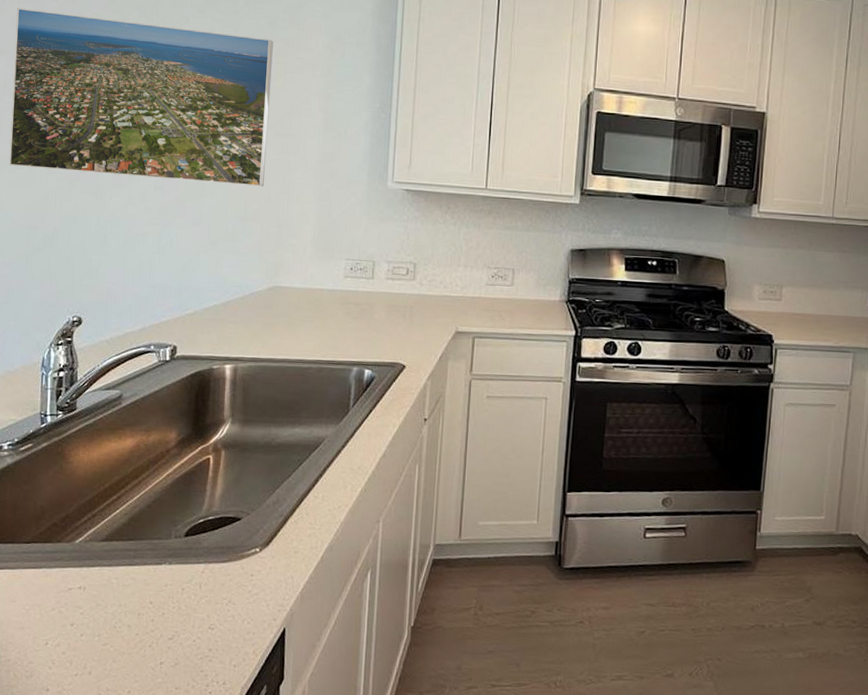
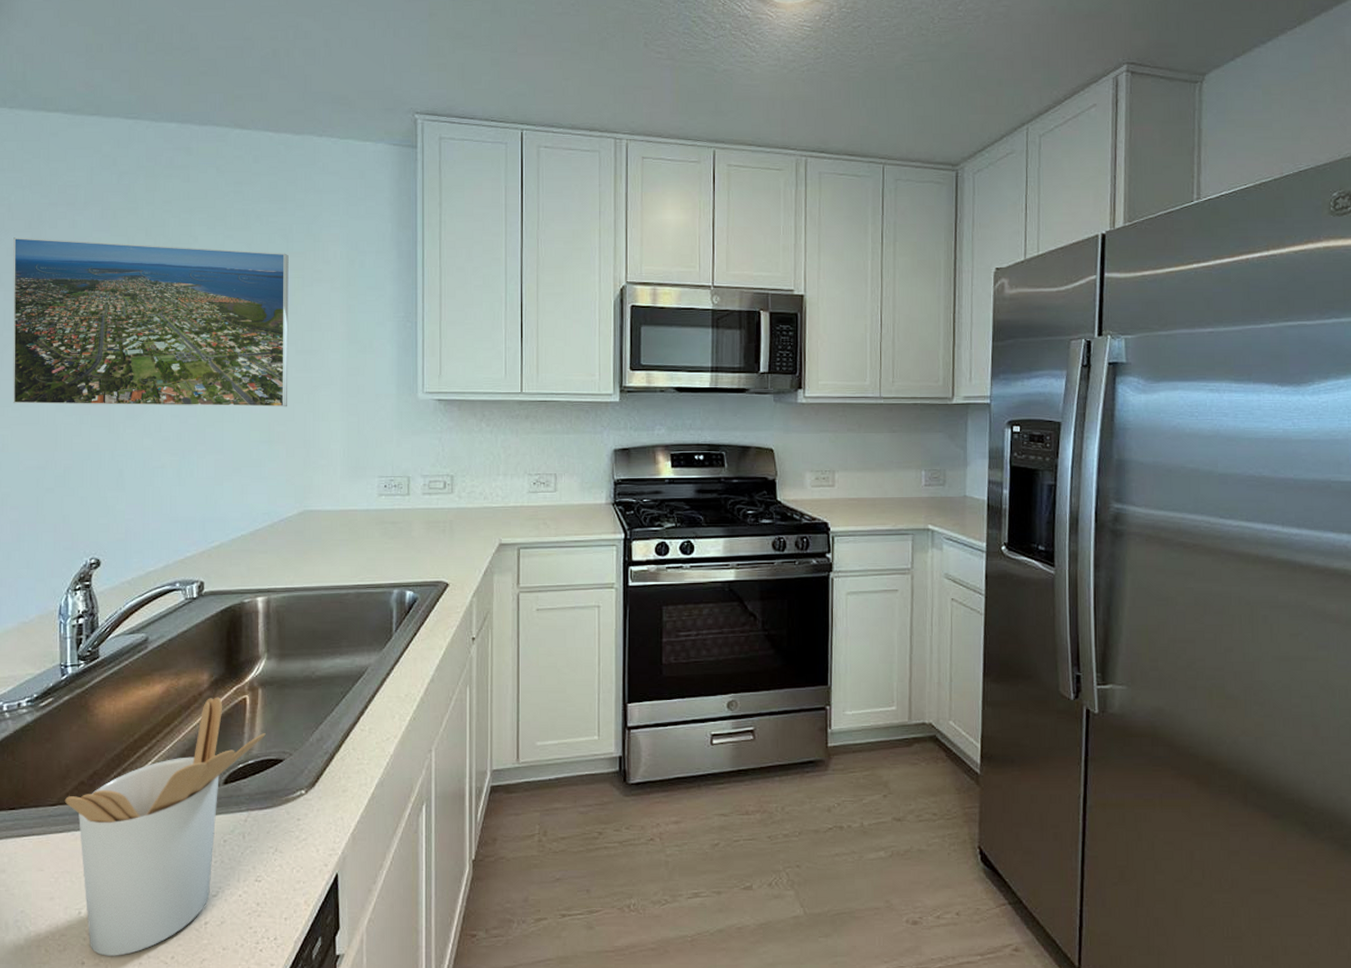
utensil holder: none [38,455,226,686] -> present [64,697,266,956]

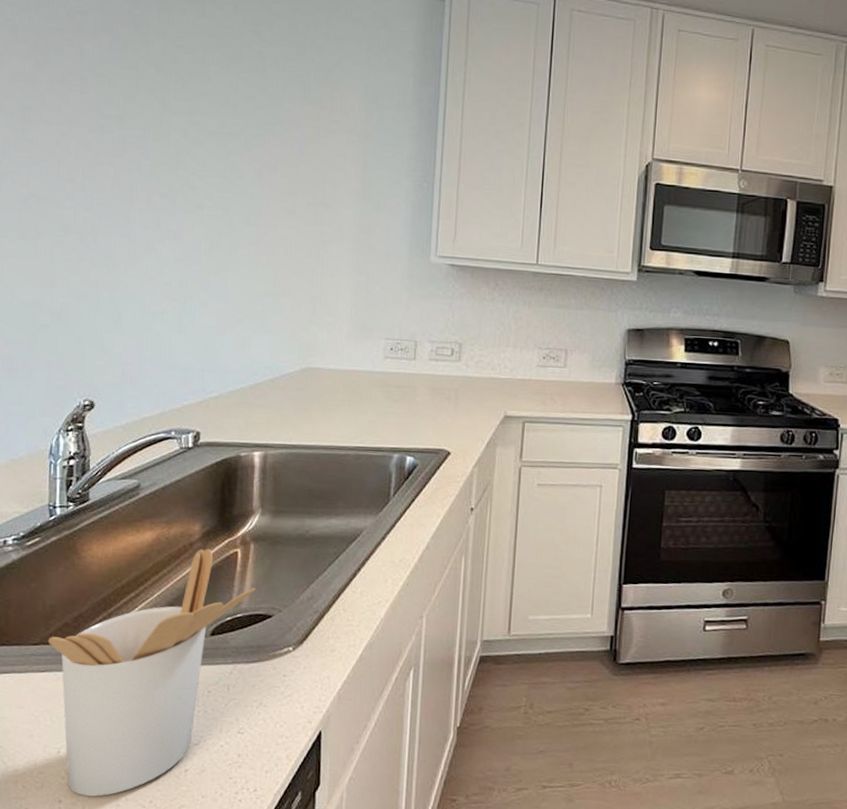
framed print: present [12,237,289,408] -> none [9,61,305,261]

